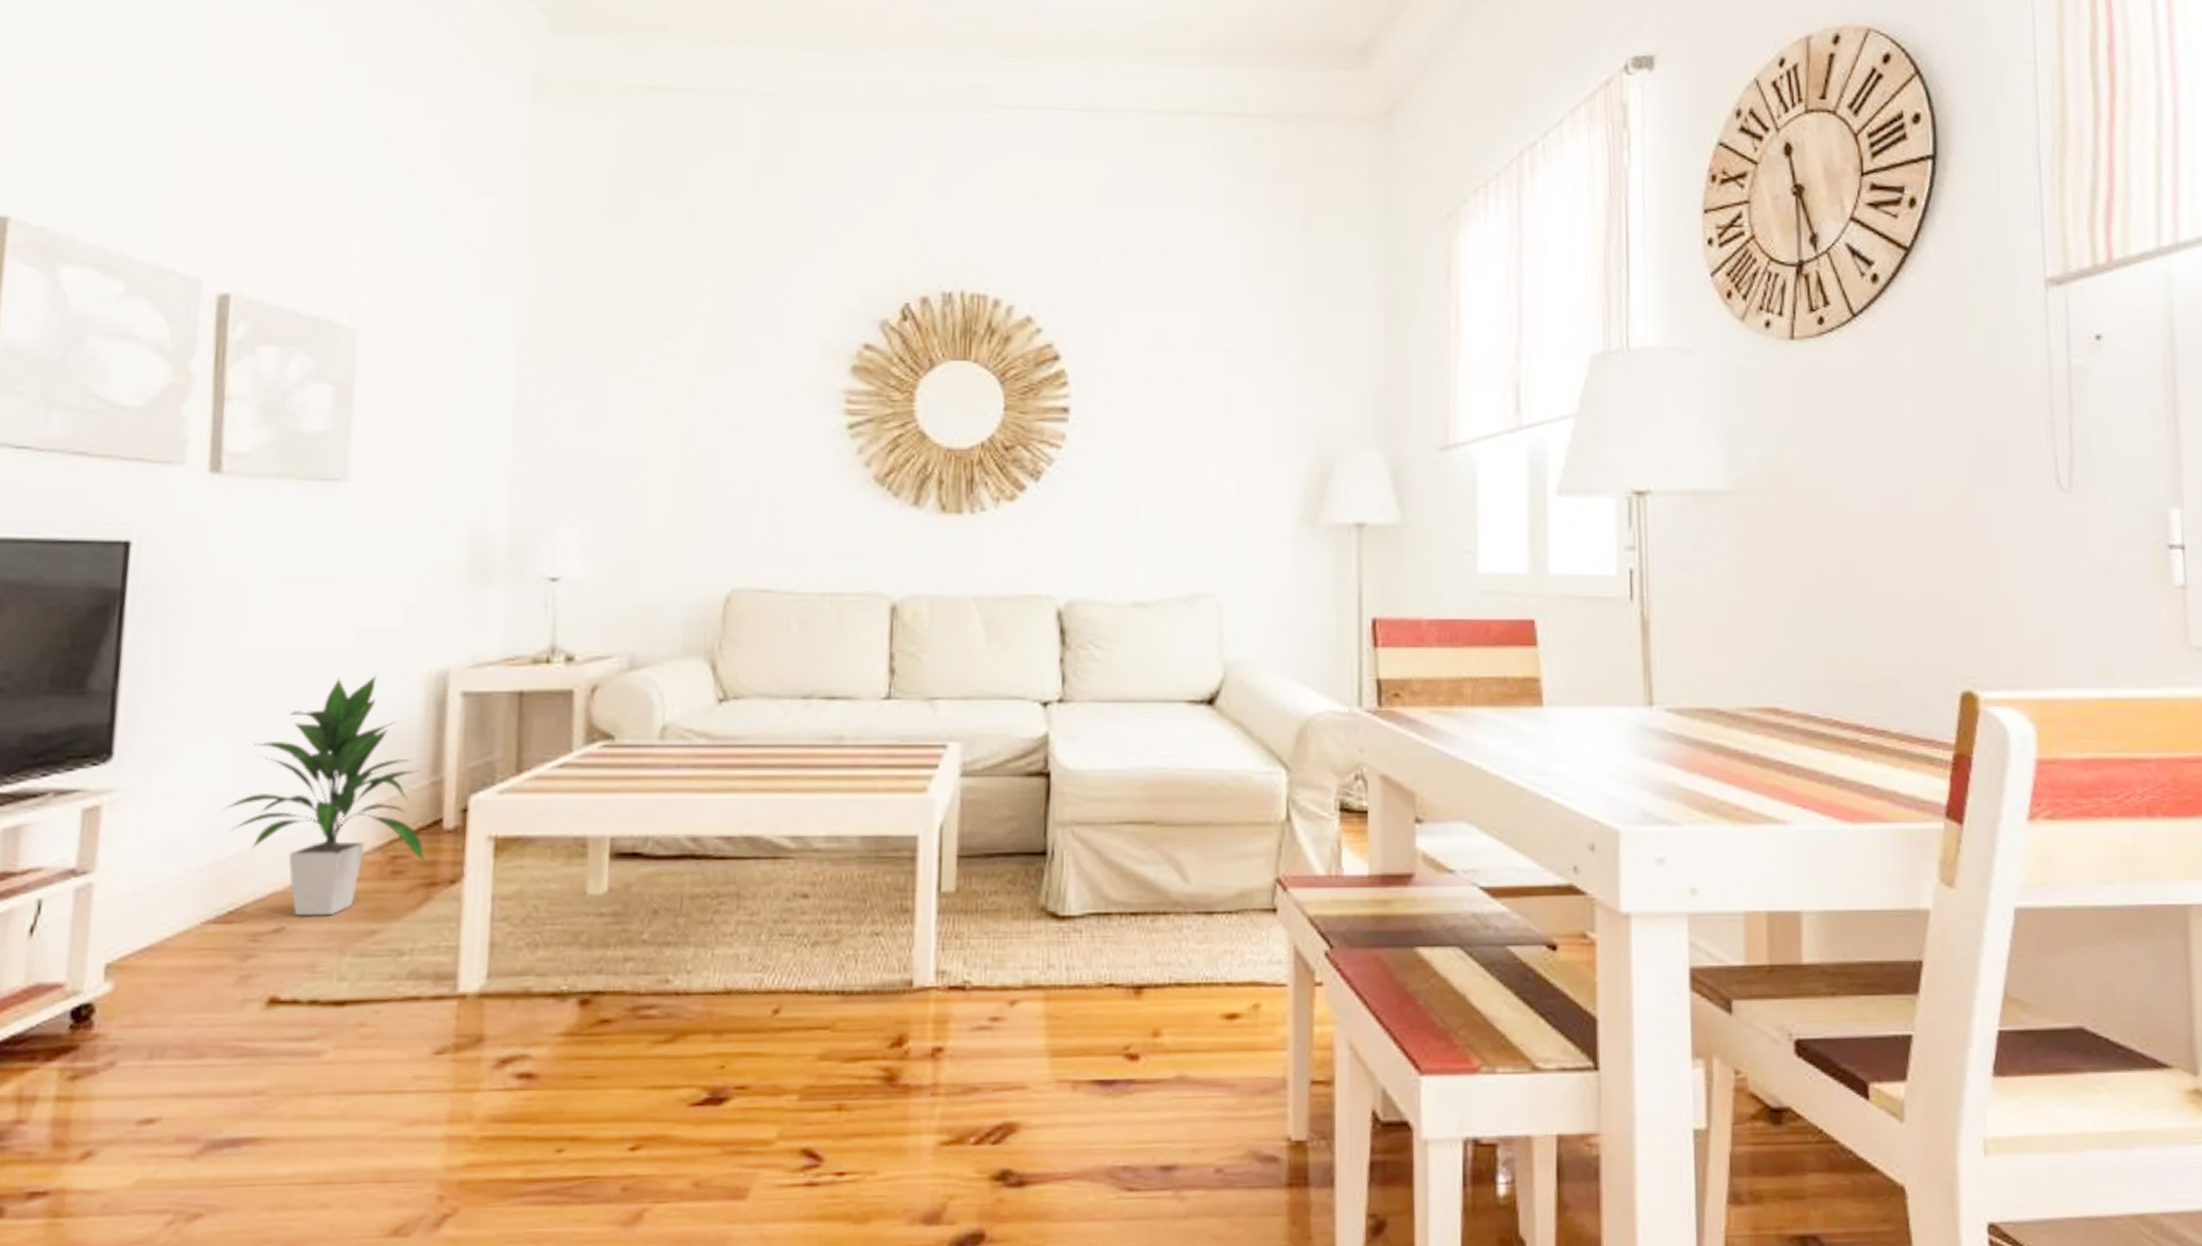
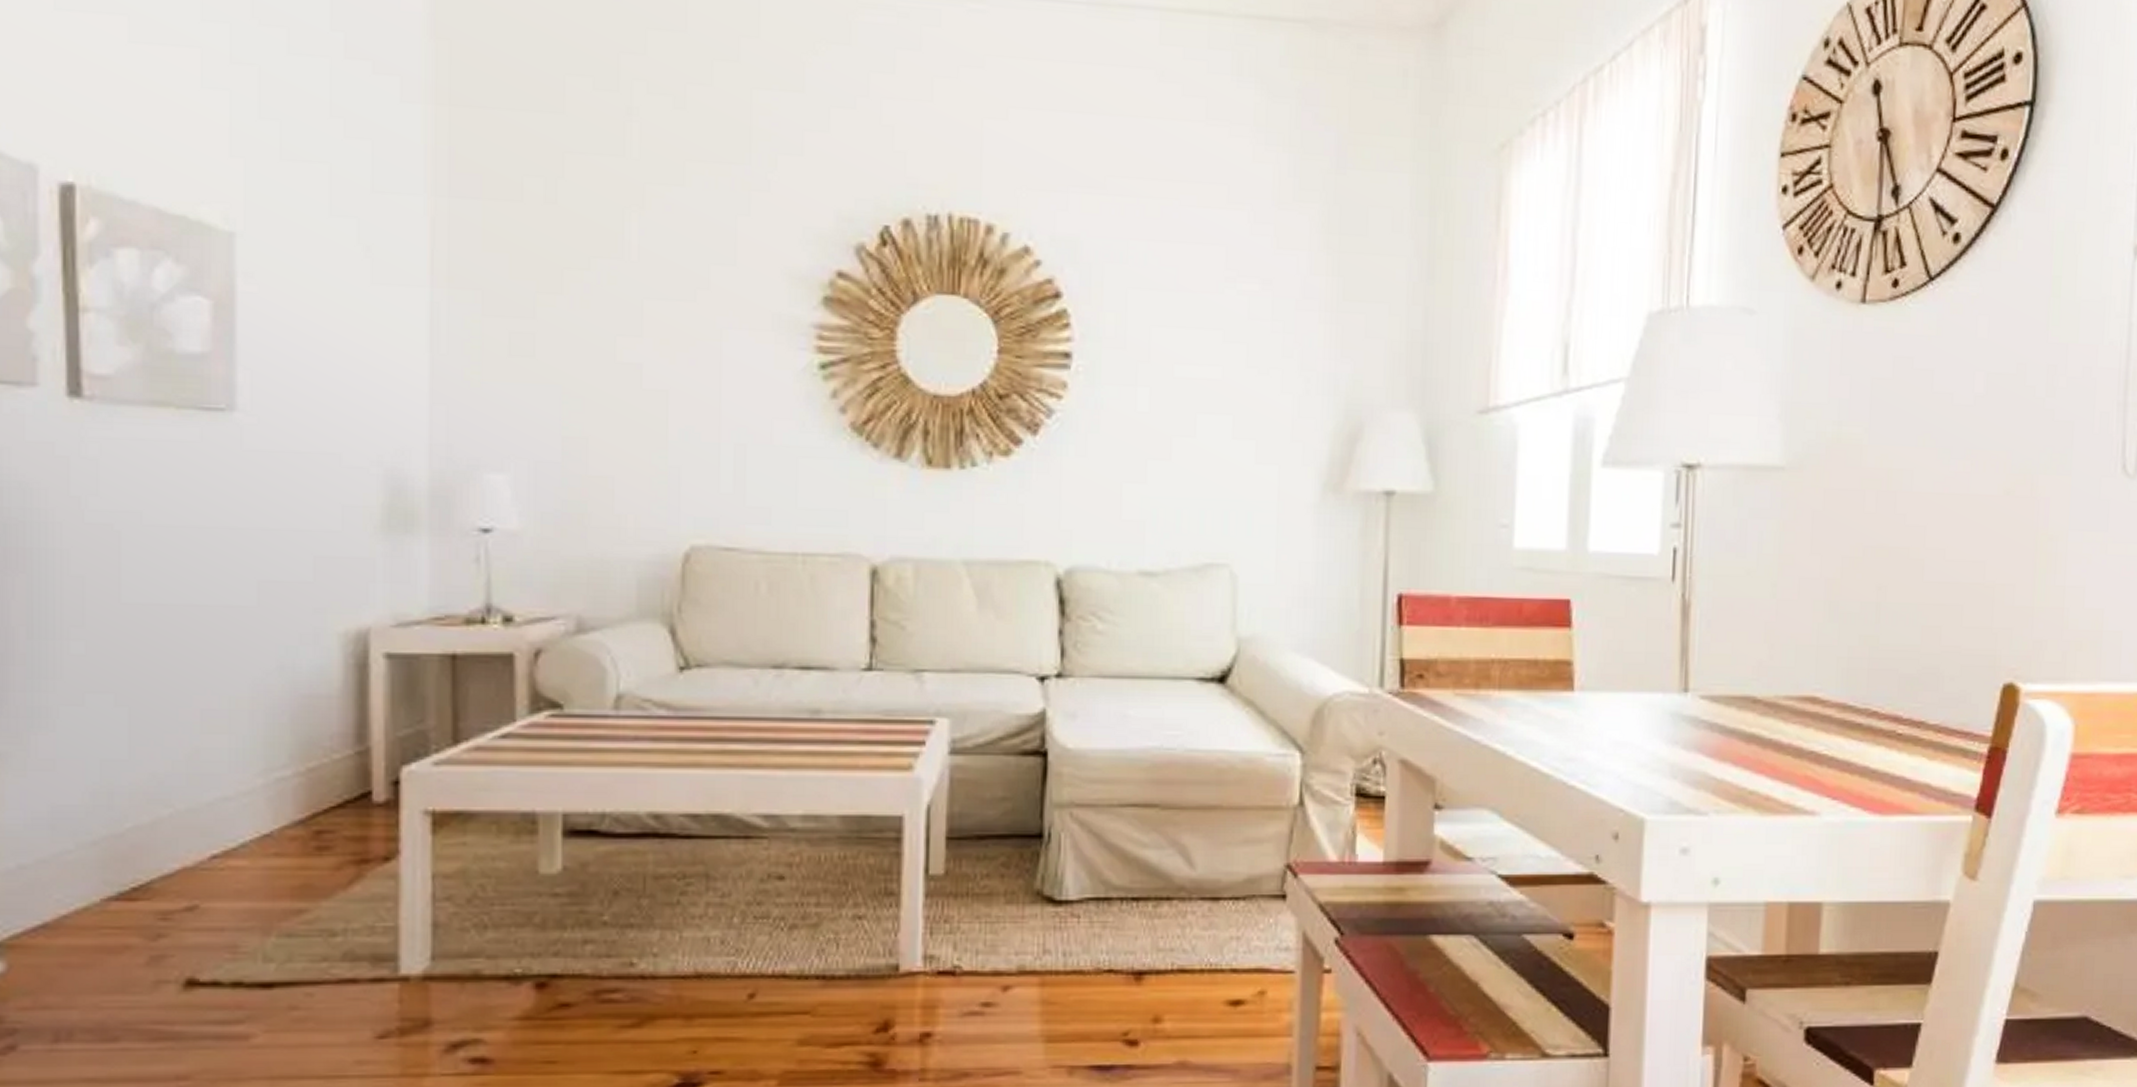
indoor plant: present [222,675,425,916] -> none [116,632,354,894]

